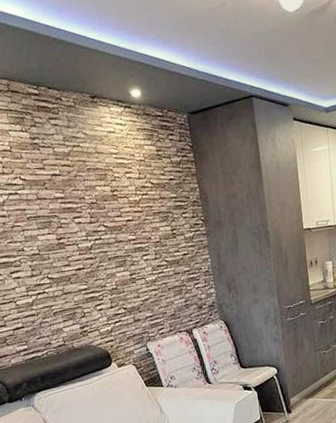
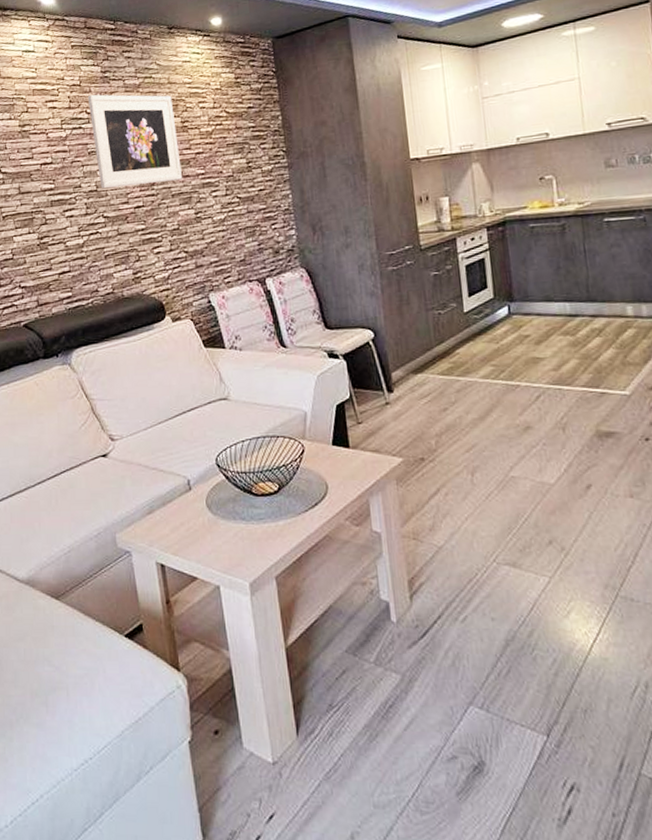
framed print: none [19,160,117,253] -> present [87,94,183,189]

